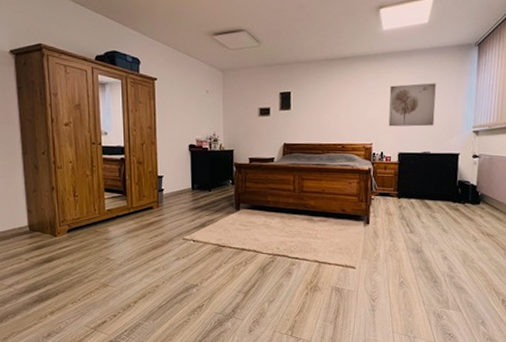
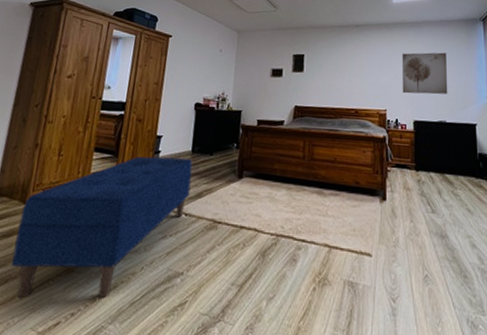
bench: none [54,194,195,306] -> present [10,156,193,299]

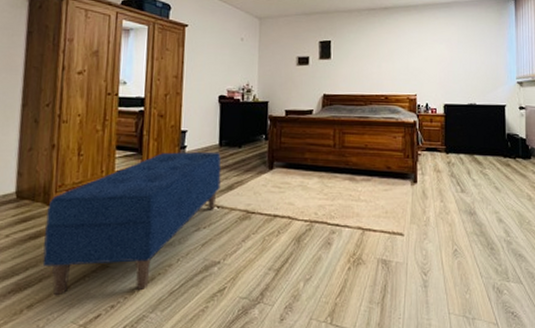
wall art: present [401,52,448,95] -> none [431,34,478,78]

